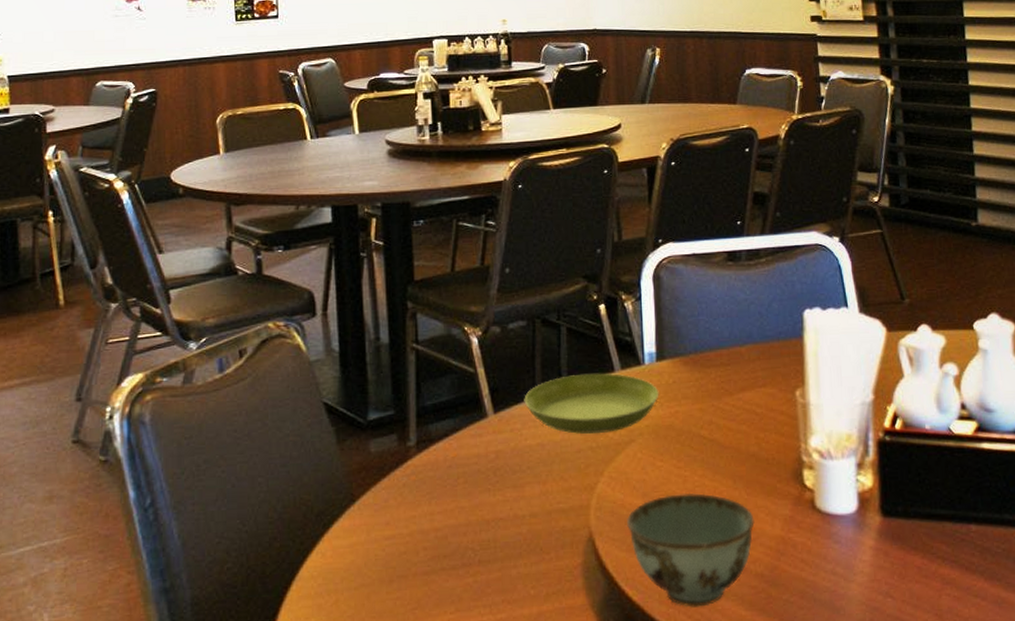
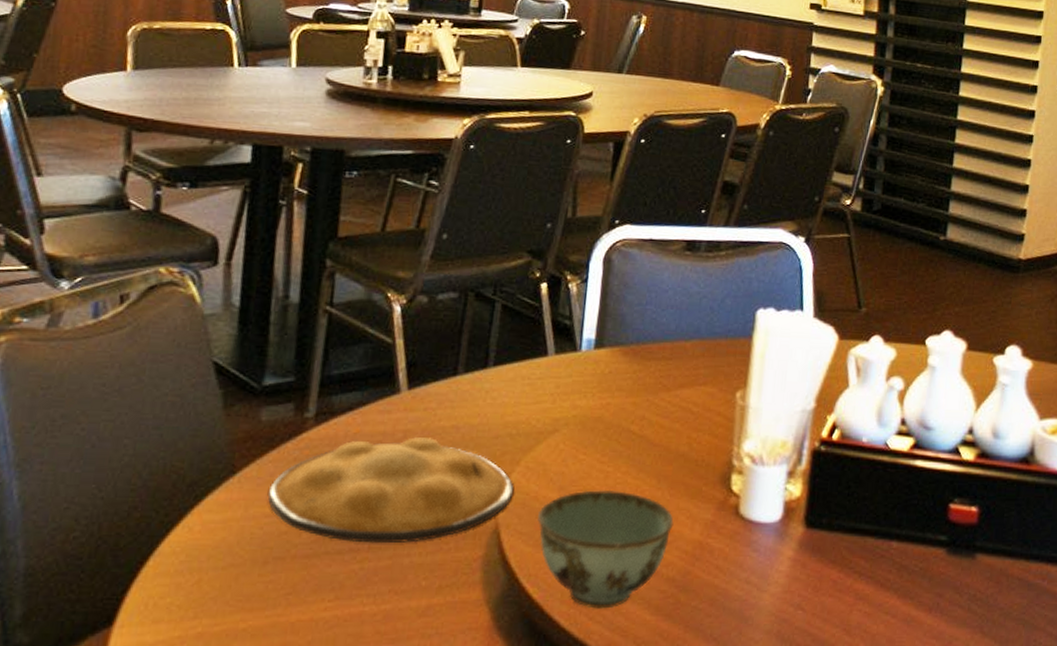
plate: none [385,456,602,558] -> present [267,437,514,544]
saucer: present [524,373,659,434] -> none [443,355,593,420]

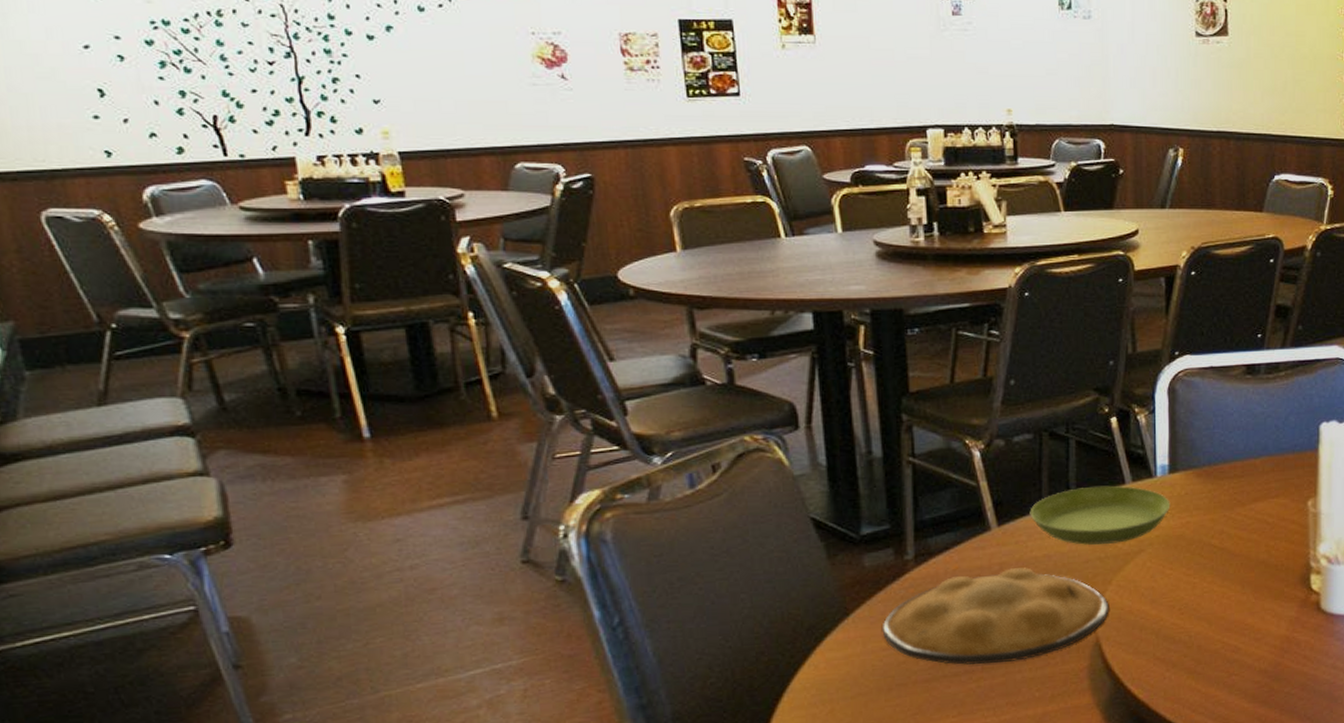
saucer: none [443,355,593,420] -> present [1029,485,1171,545]
bowl: present [538,489,674,609] -> none [1134,598,1261,703]

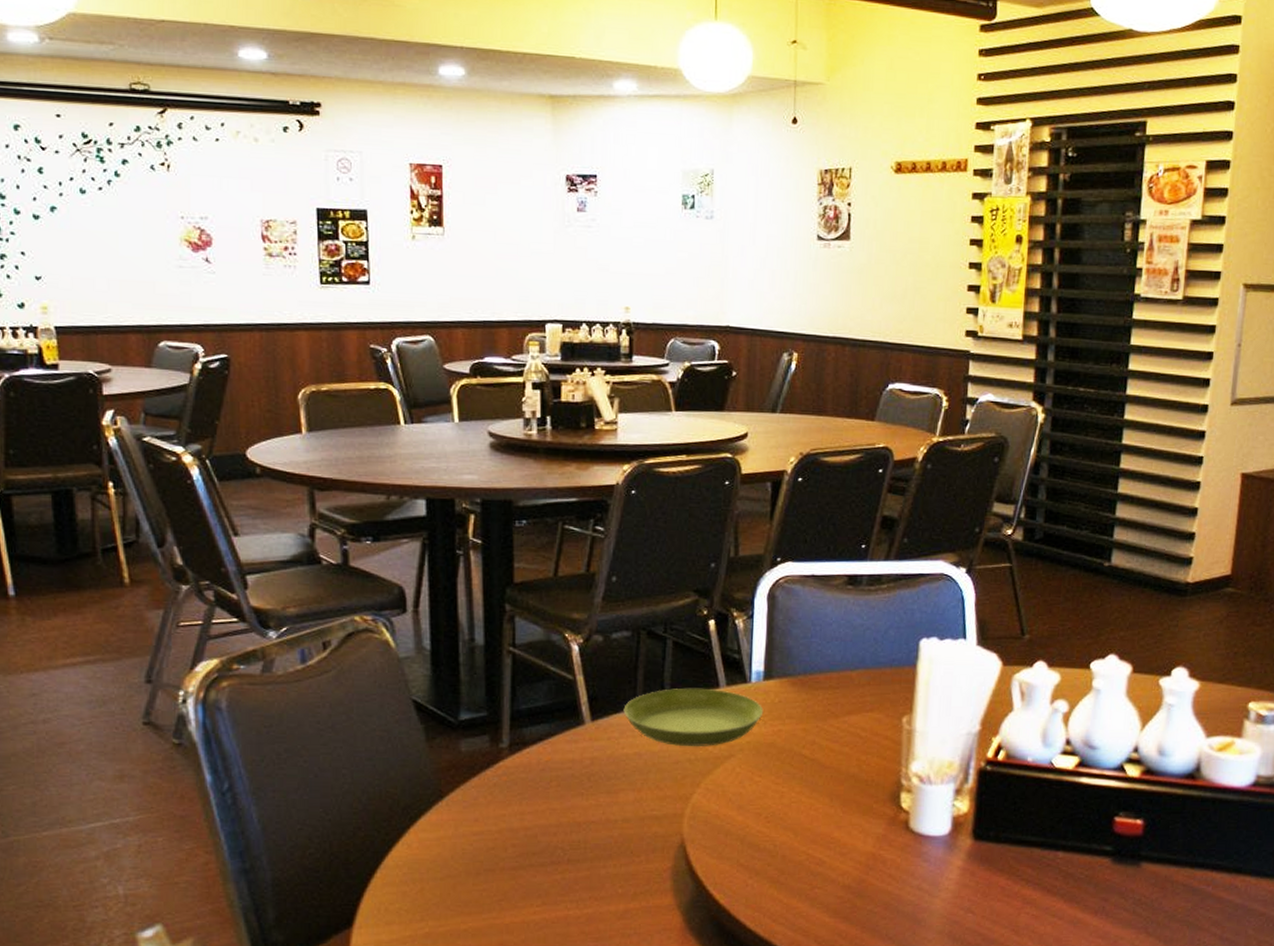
plate: present [882,568,1109,665] -> none [473,764,696,857]

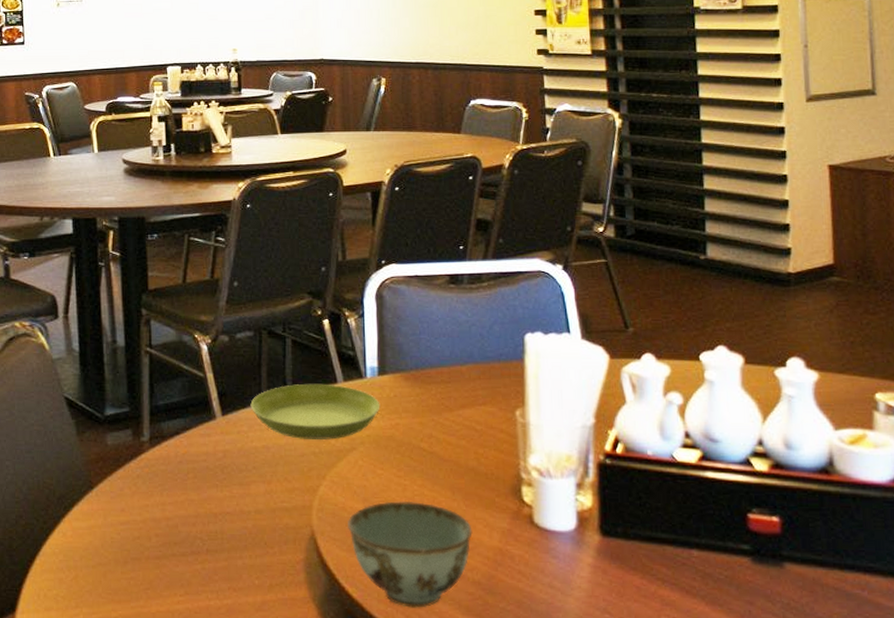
bowl: none [720,807,847,912] -> present [348,500,473,608]

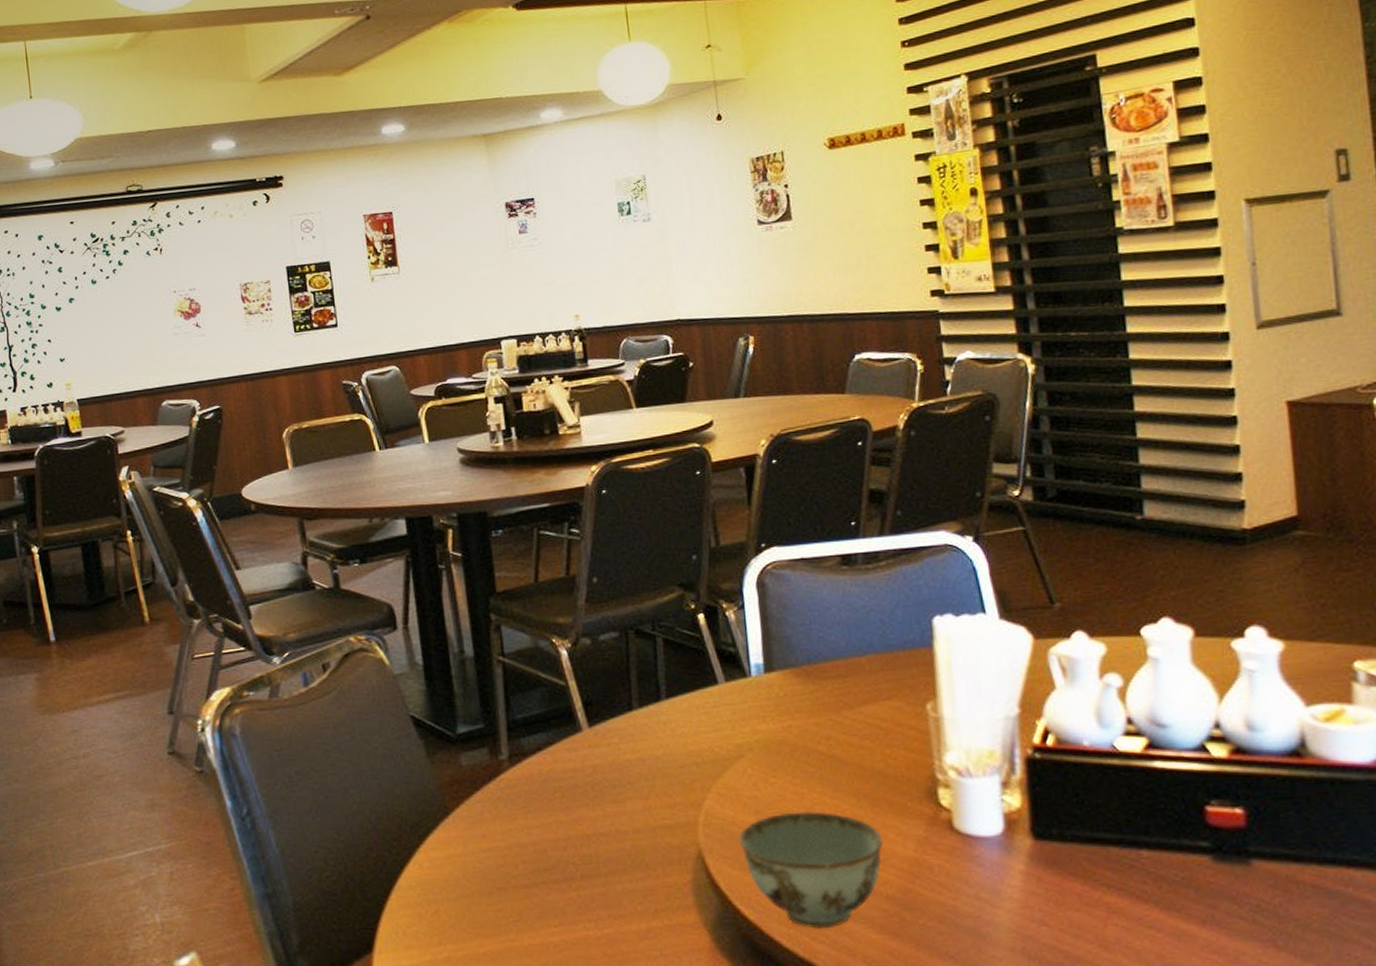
saucer: present [250,383,381,440] -> none [620,685,769,749]

